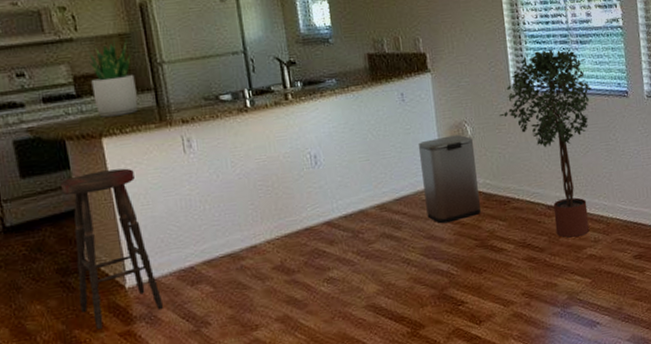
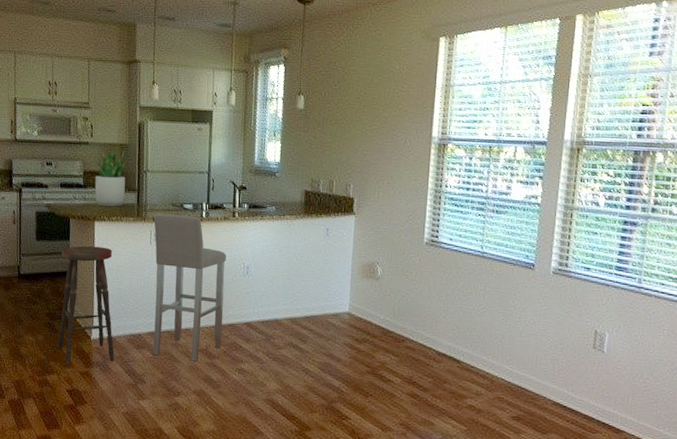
bar stool: none [182,108,300,288] -> present [153,214,227,362]
pedal bin: present [418,134,481,224] -> none [330,272,382,347]
potted tree: present [498,48,591,238] -> none [408,212,499,386]

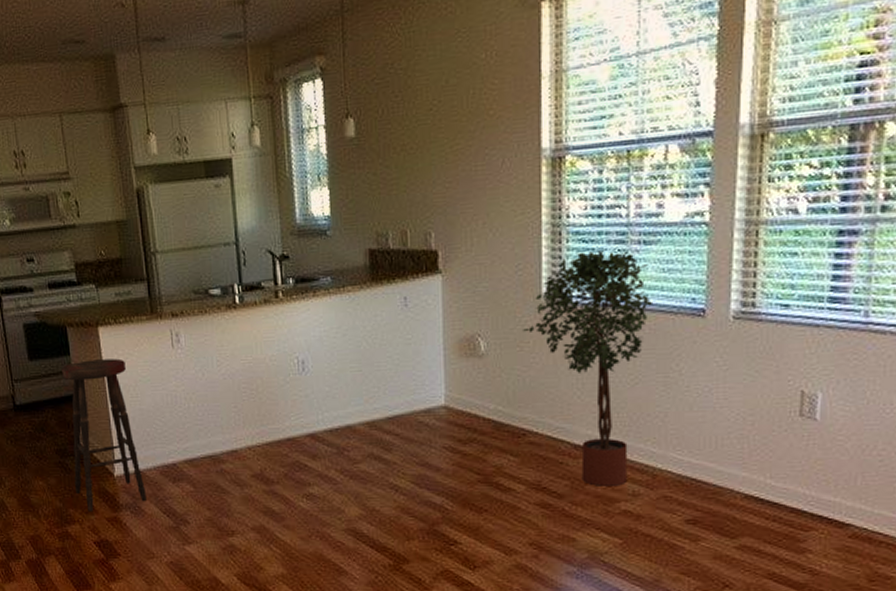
planter: present [95,147,126,207] -> none [88,226,132,306]
bar stool: present [153,214,227,362] -> none [172,303,281,491]
potted tree: none [408,212,499,386] -> present [521,249,652,486]

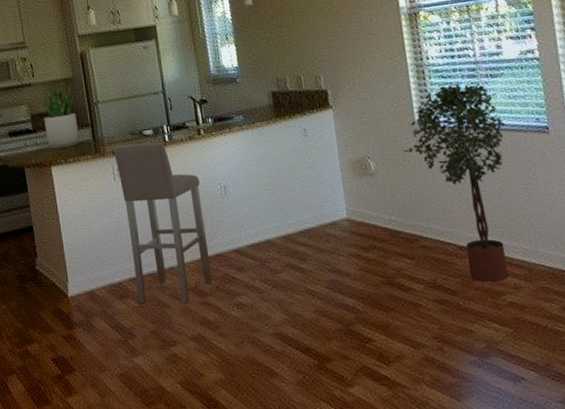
bar stool: present [62,358,146,512] -> none [21,192,97,332]
planter: none [88,226,132,306] -> present [42,83,79,149]
bar stool: none [172,303,281,491] -> present [113,141,212,303]

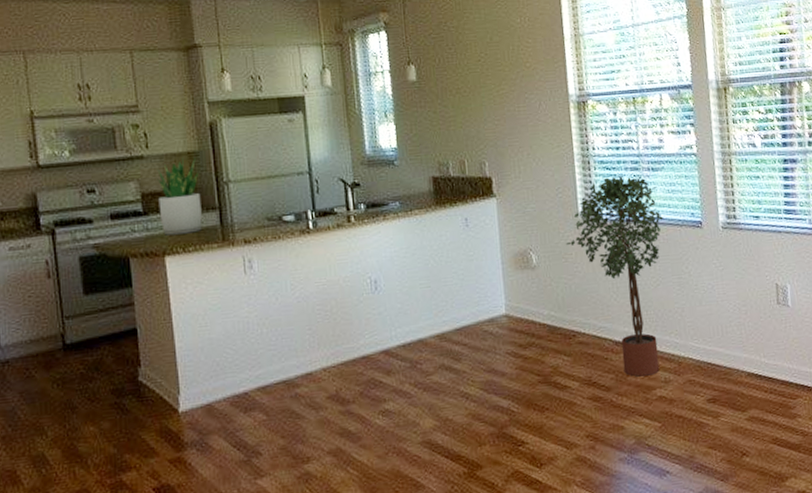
bar stool: present [113,141,212,303] -> none [245,229,356,415]

